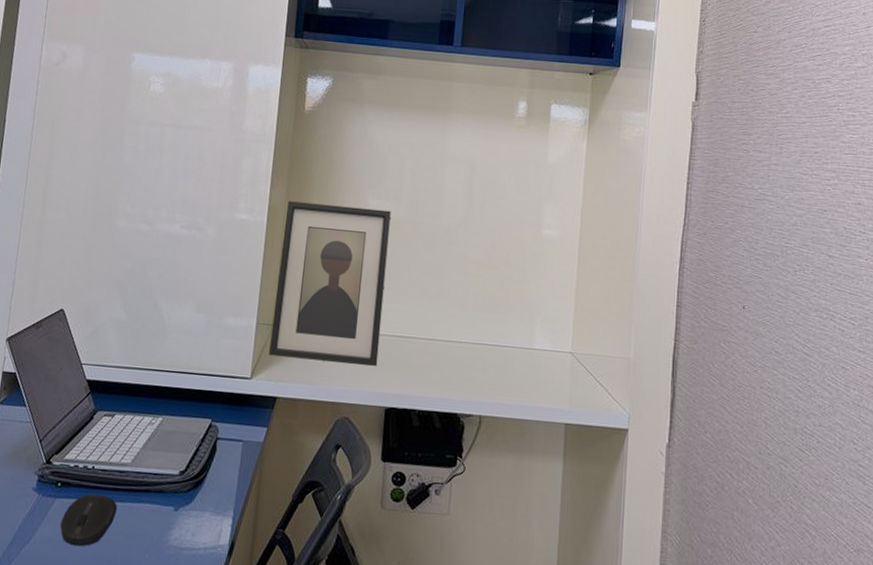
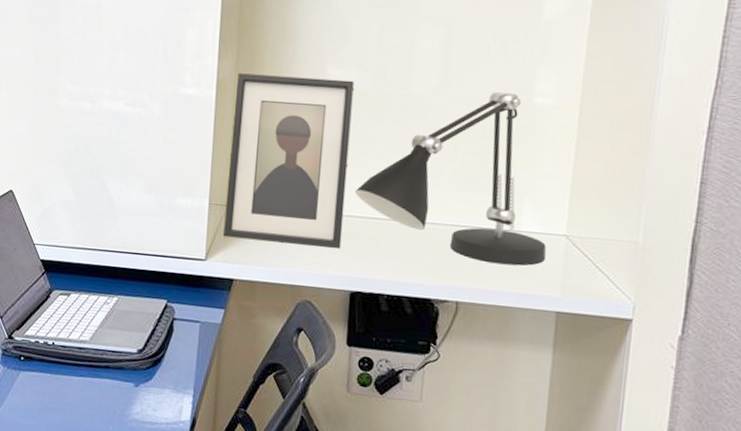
computer mouse: present [60,493,118,547] -> none [26,368,80,416]
desk lamp: none [391,223,555,381] -> present [355,91,546,266]

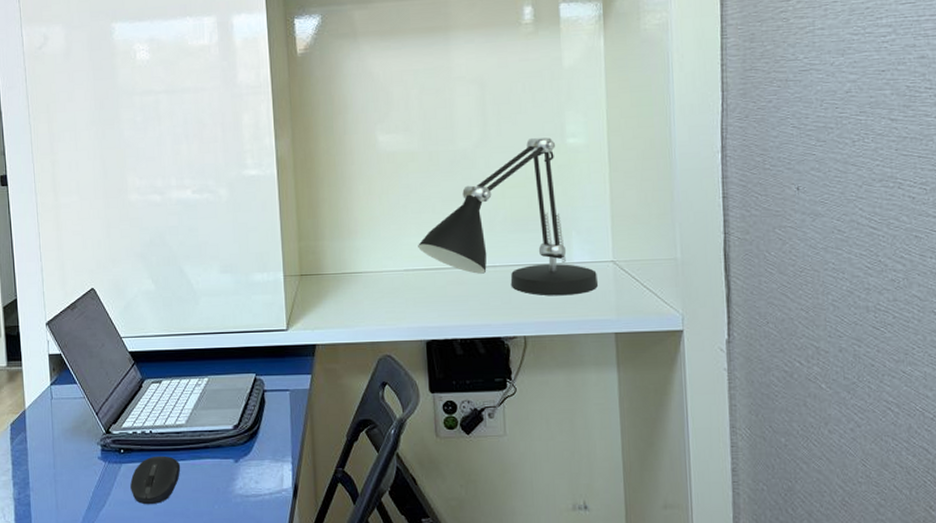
computer mouse: none [26,368,80,416] -> present [130,455,181,505]
picture frame: present [223,73,355,248] -> none [295,143,412,305]

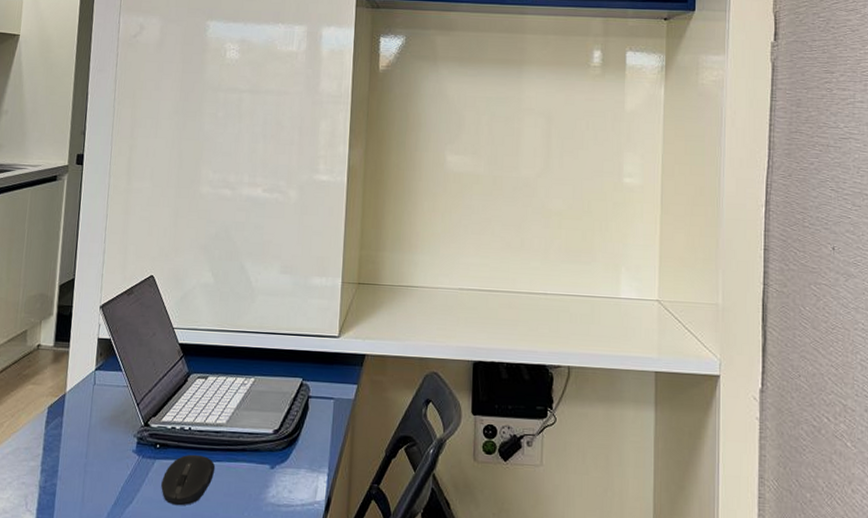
desk lamp: present [418,137,598,296] -> none [474,173,642,330]

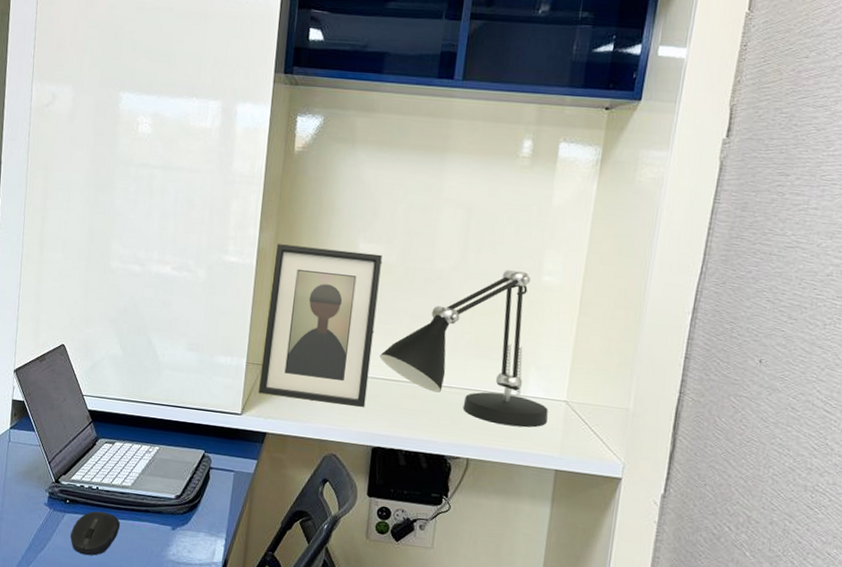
picture frame: none [355,160,471,320] -> present [259,244,383,407]
desk lamp: none [474,173,642,330] -> present [380,269,548,428]

